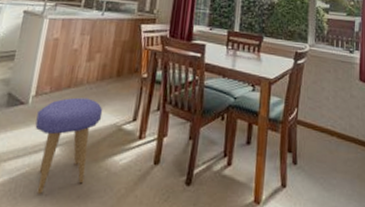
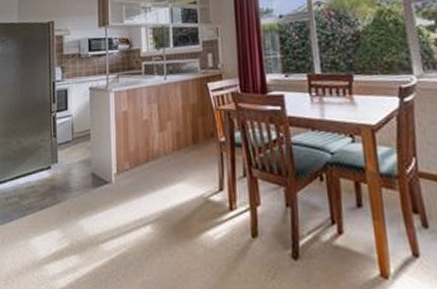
stool: present [35,97,103,194] -> none [122,171,187,275]

